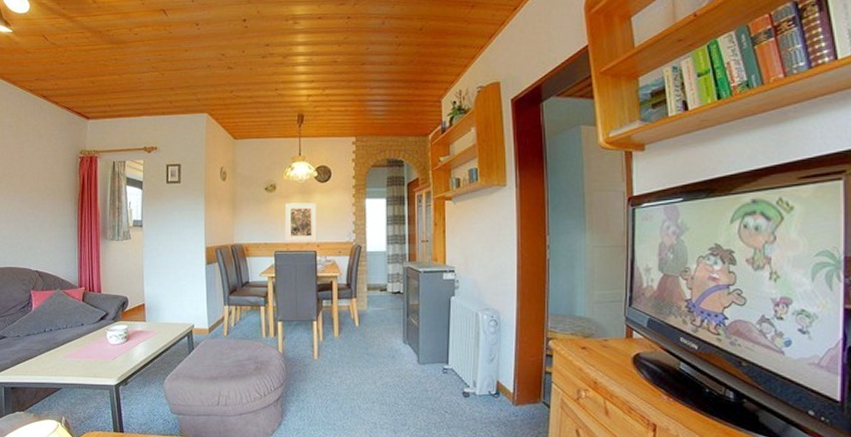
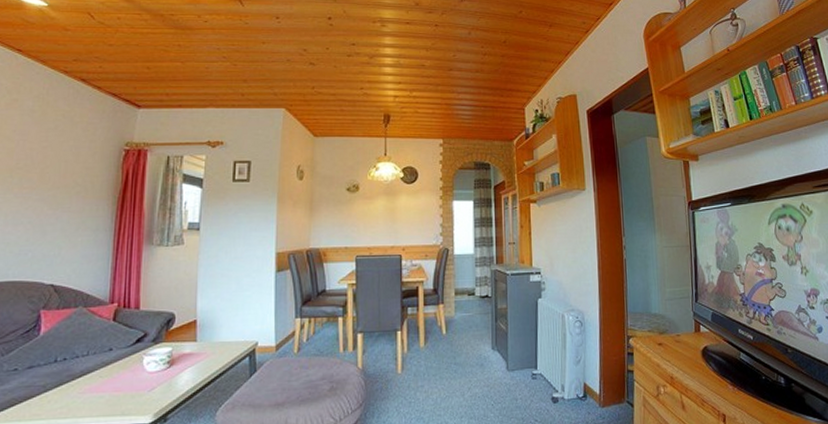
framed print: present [285,202,317,242] -> none [368,204,403,246]

